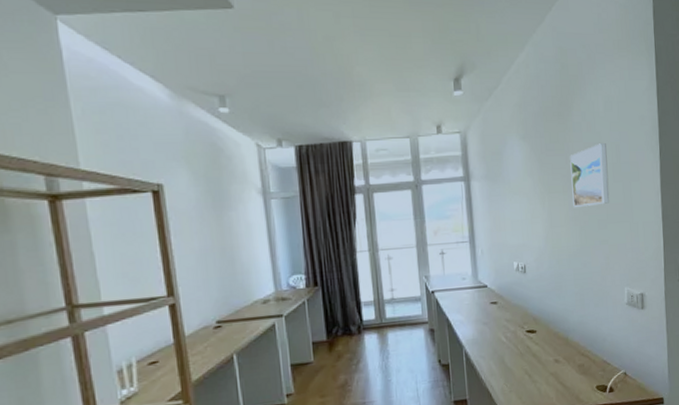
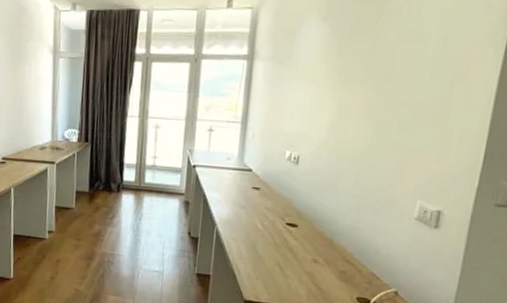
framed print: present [570,143,610,208] -> none [370,32,431,103]

